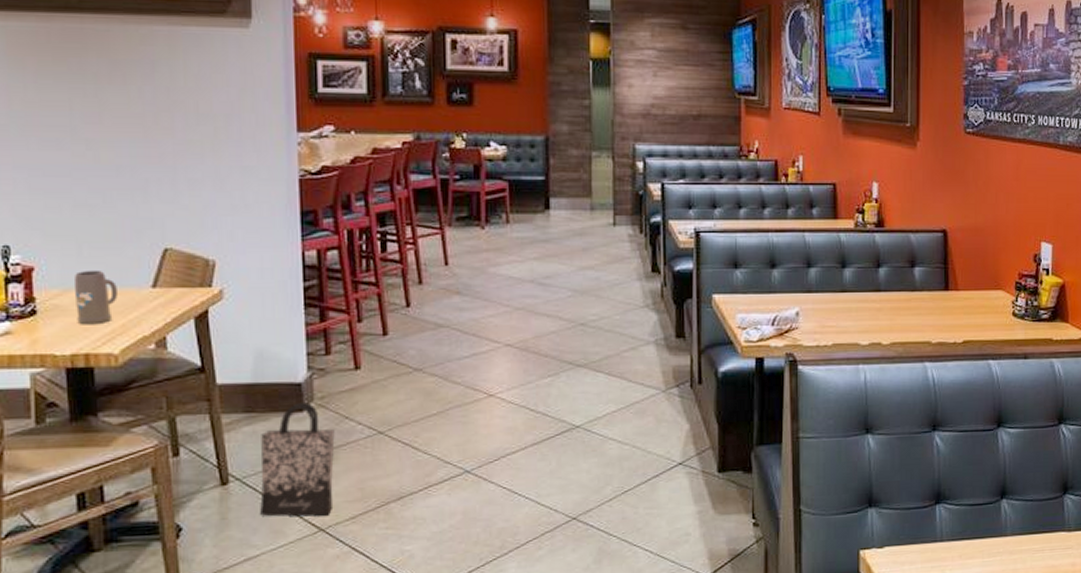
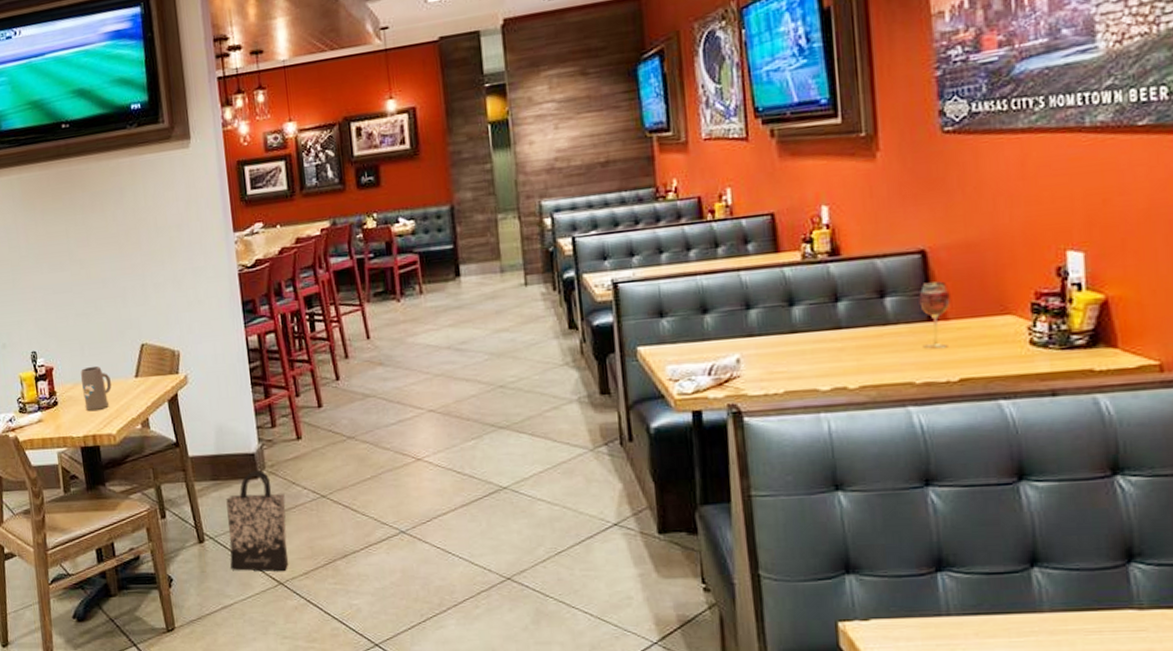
wineglass: none [939,257,961,315] -> present [919,281,951,350]

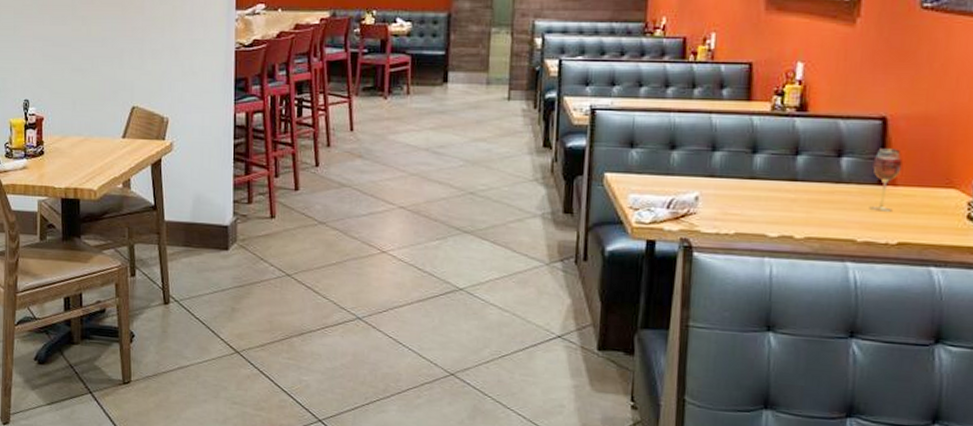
beer mug: present [80,366,112,412] -> none [69,121,98,165]
shopping bag: present [226,470,289,571] -> none [190,242,252,341]

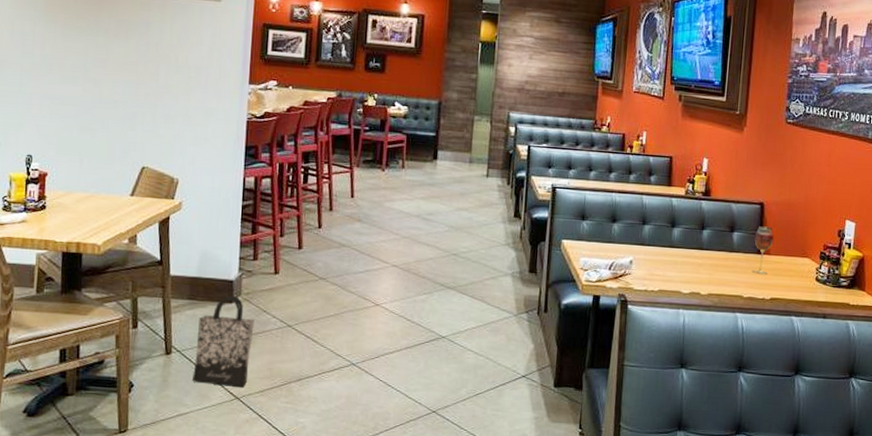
shopping bag: none [190,242,252,341] -> present [191,296,255,387]

